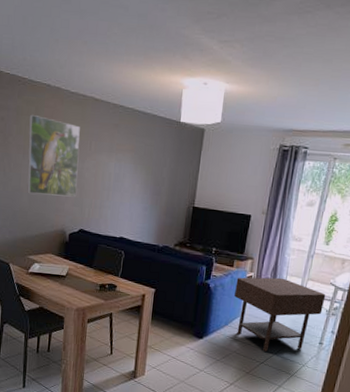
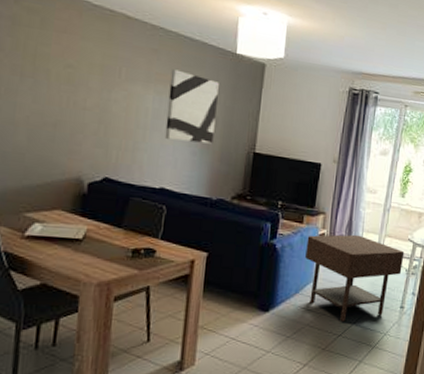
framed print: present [27,114,80,198] -> none [25,25,106,136]
wall art: none [123,140,166,201] -> present [164,69,219,144]

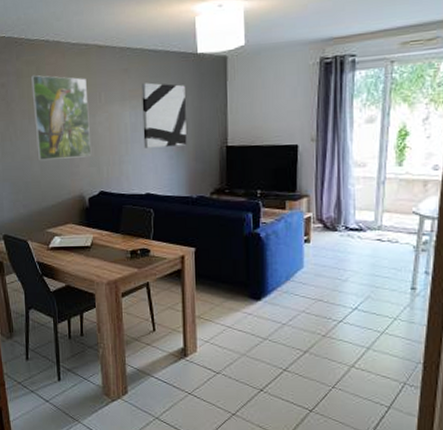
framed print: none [25,25,106,136] -> present [30,74,92,160]
side table: present [305,234,405,322] -> none [292,214,410,307]

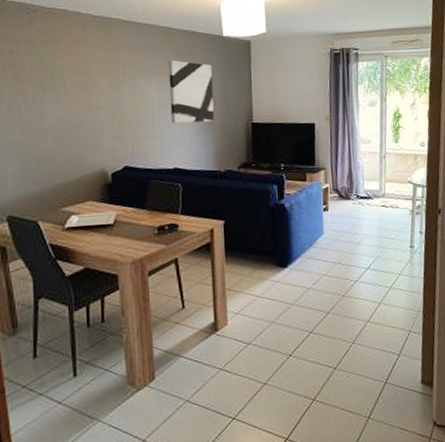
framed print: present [30,74,92,160] -> none [45,44,115,134]

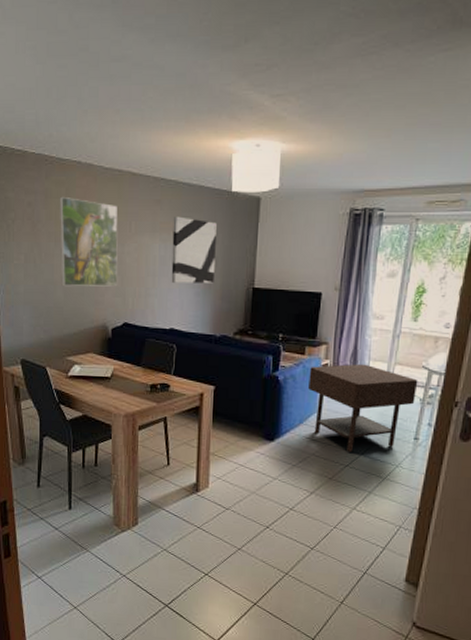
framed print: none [45,44,115,134] -> present [59,196,118,287]
side table: none [312,184,407,268] -> present [308,363,418,452]

